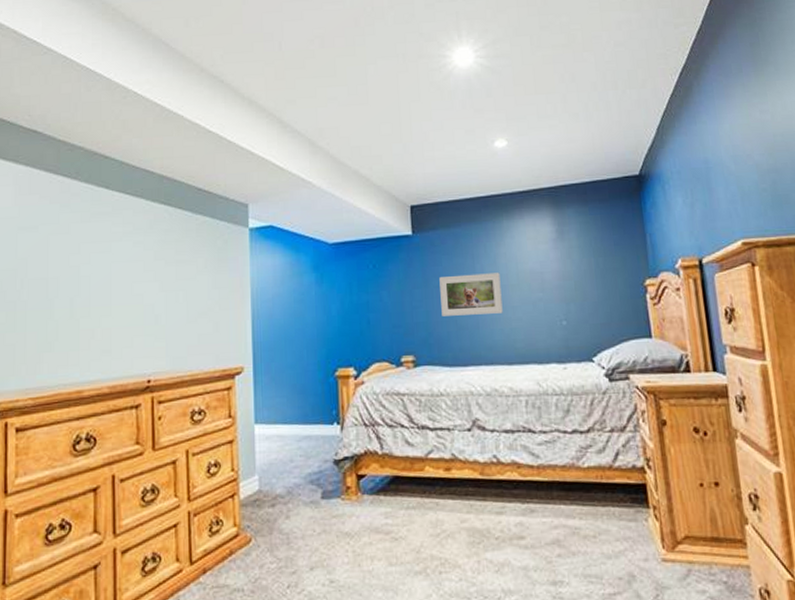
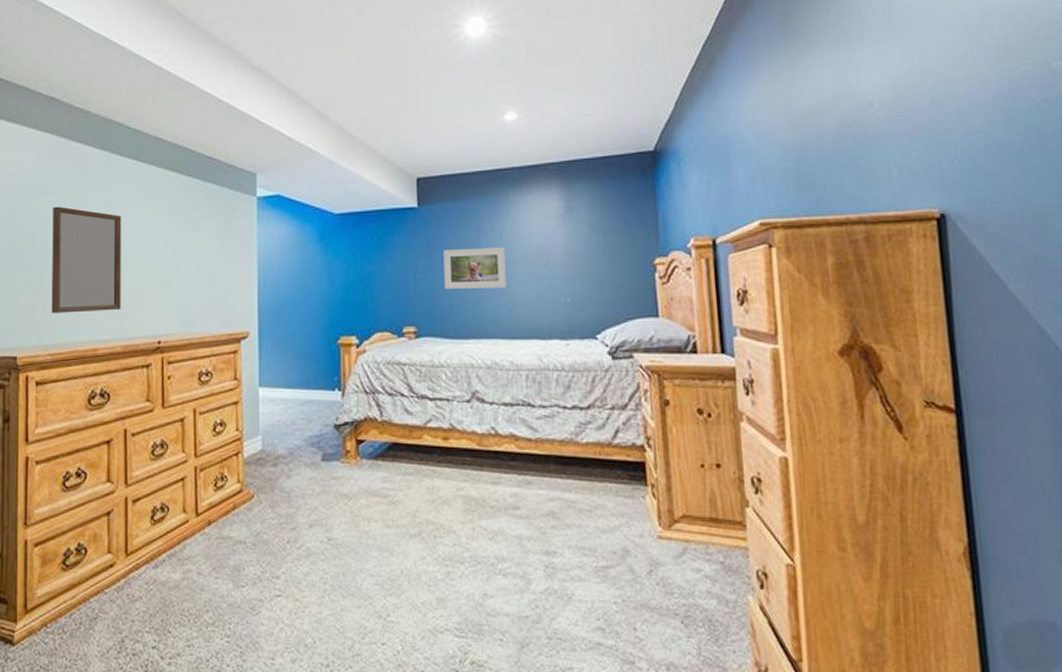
home mirror: none [33,242,108,355] -> present [51,206,121,313]

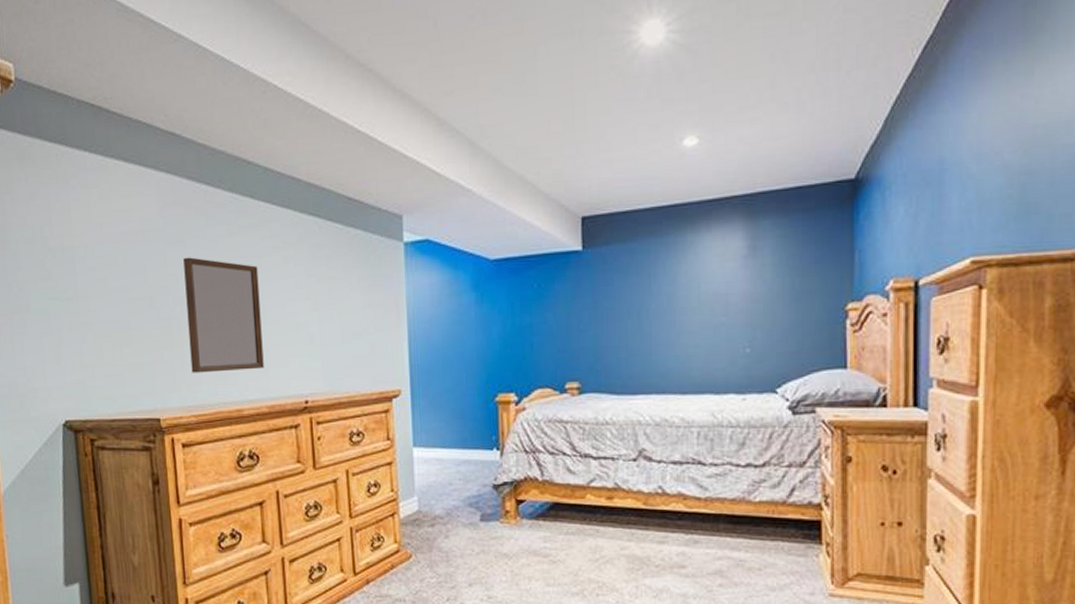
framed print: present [443,247,507,289] -> none [610,294,679,341]

